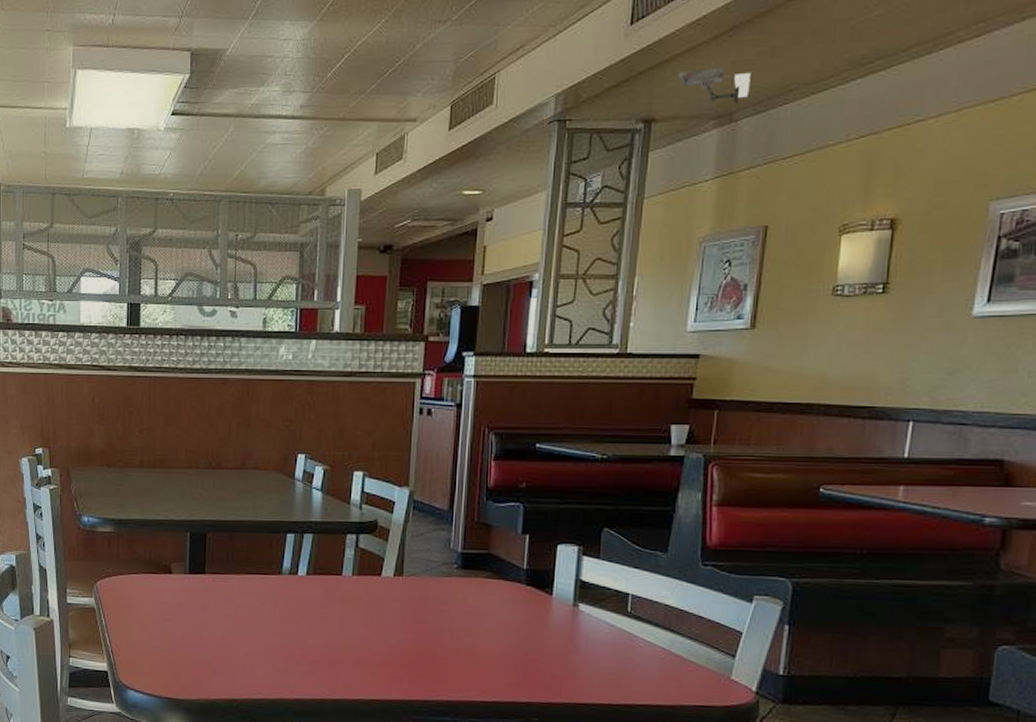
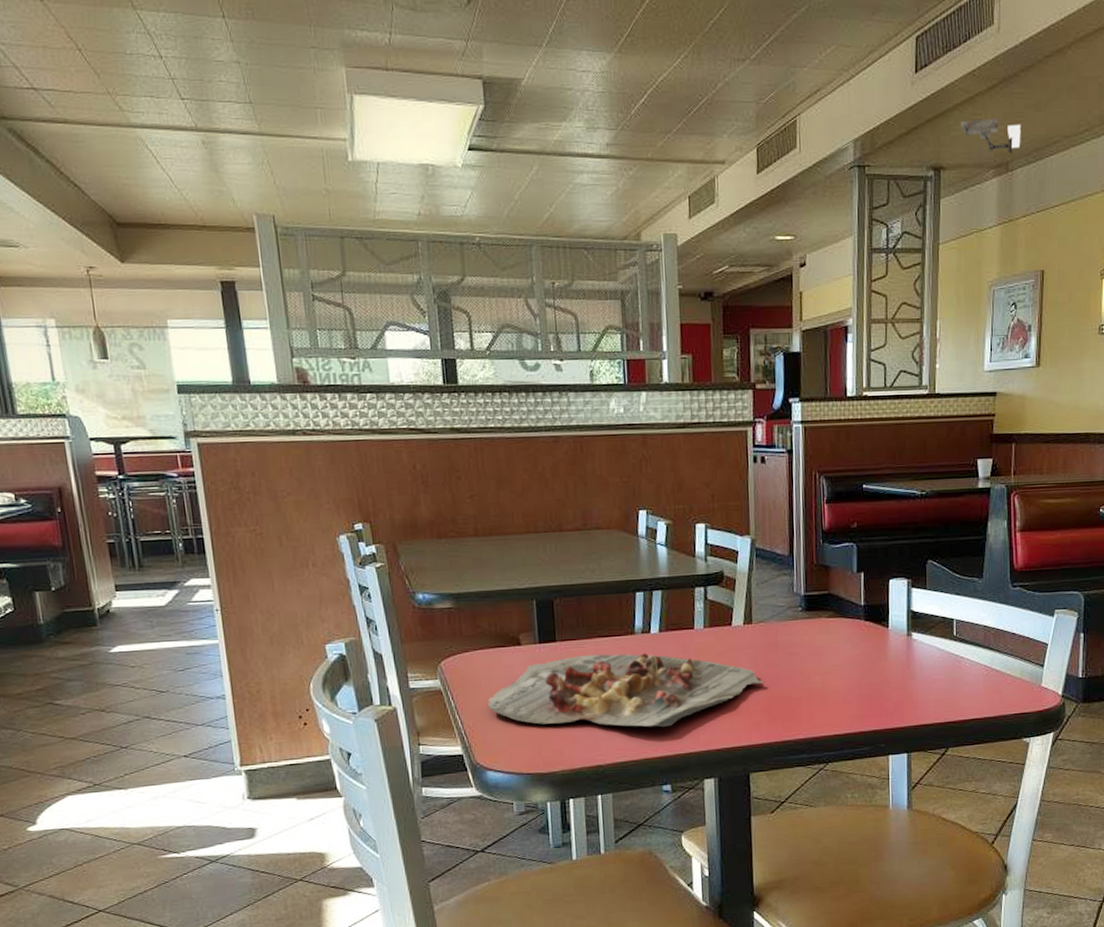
food tray: none [135,589,409,670] -> present [487,653,763,728]

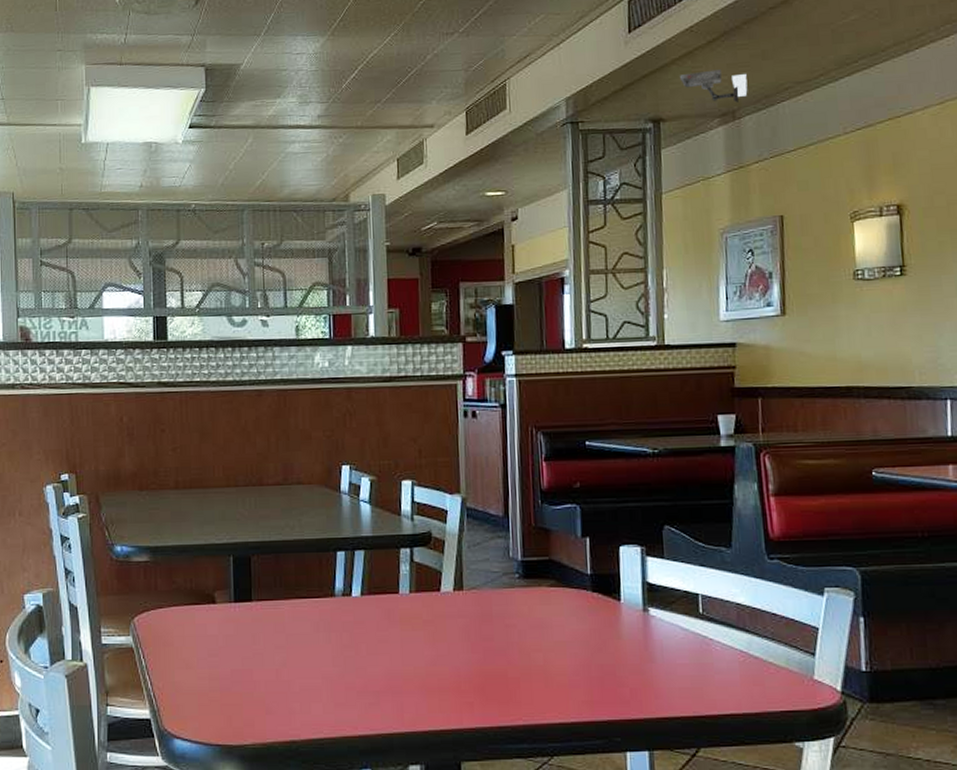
food tray: present [487,653,763,728] -> none [179,616,476,702]

